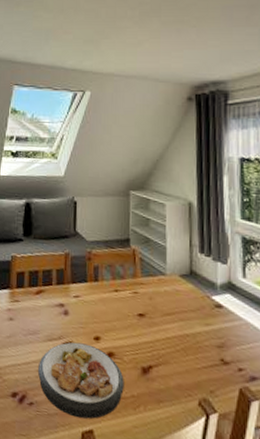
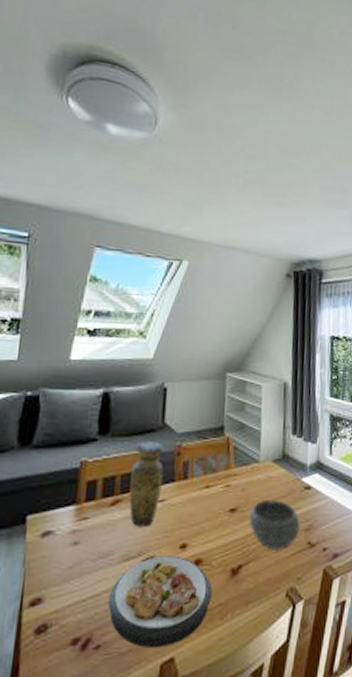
vase: none [49,245,77,316] -> present [129,442,164,527]
bowl: none [157,311,212,362] -> present [249,500,300,552]

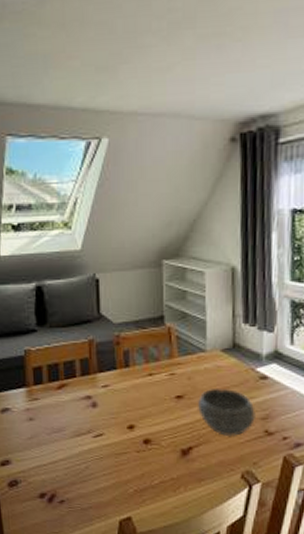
plate: present [109,555,212,649] -> none [67,434,163,508]
vase: present [129,442,164,527] -> none [72,332,104,408]

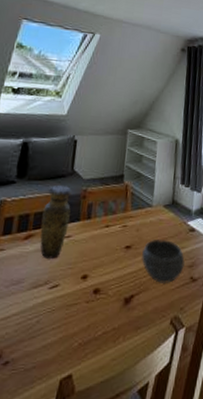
vase: none [72,332,104,408] -> present [40,186,72,259]

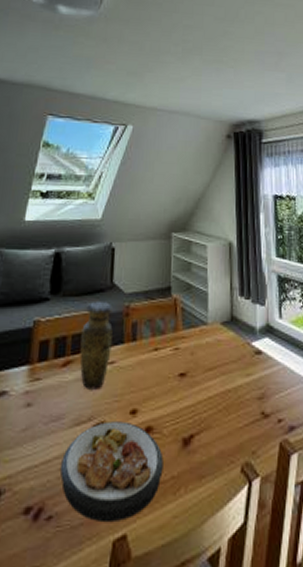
plate: none [18,285,107,366] -> present [60,421,163,523]
bowl: present [141,240,185,285] -> none [199,365,252,421]

